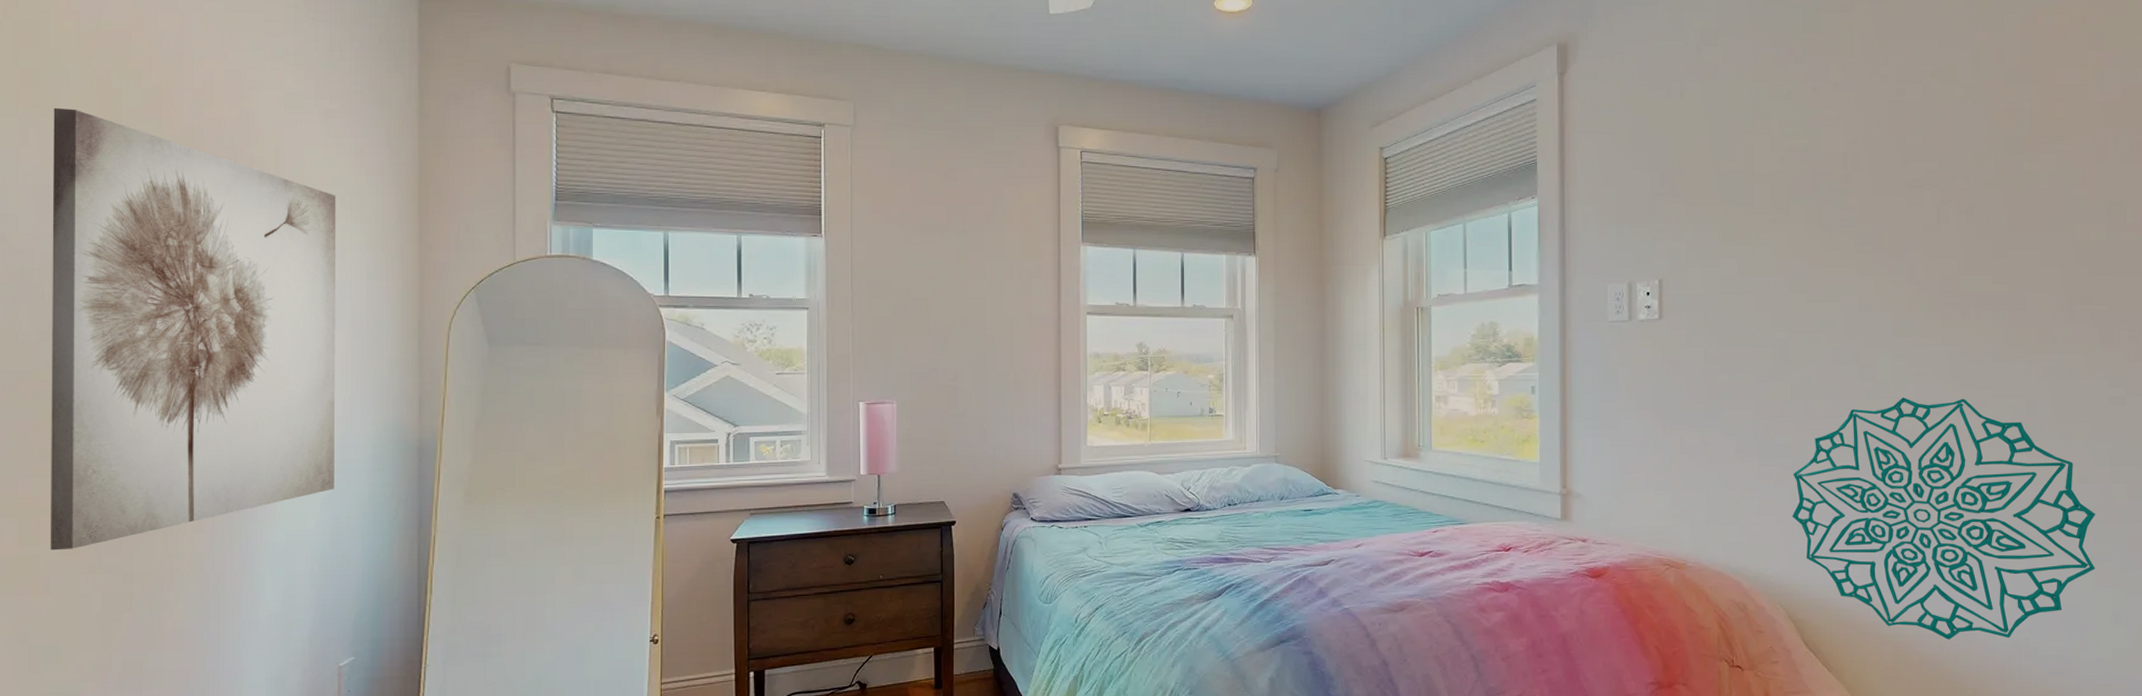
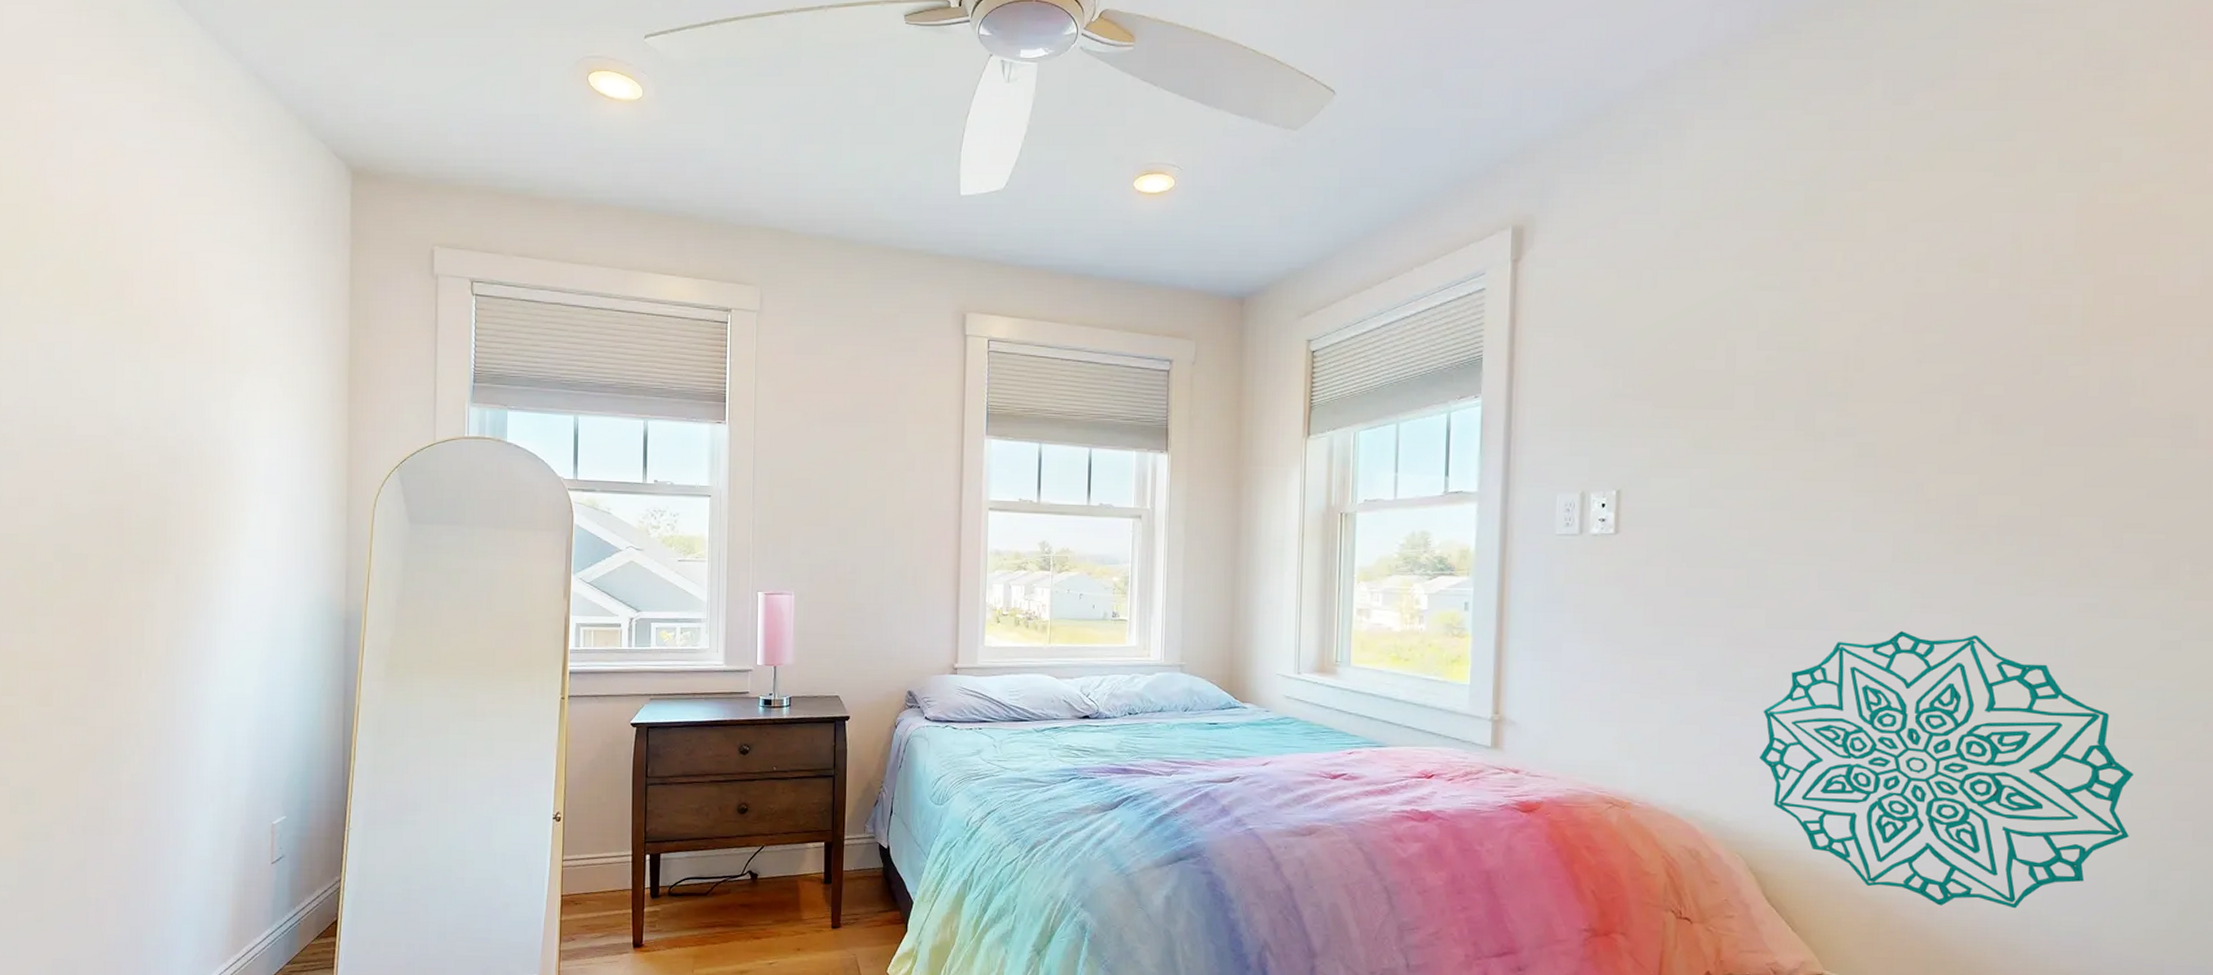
wall art: present [50,107,336,551] -> none [27,287,275,702]

